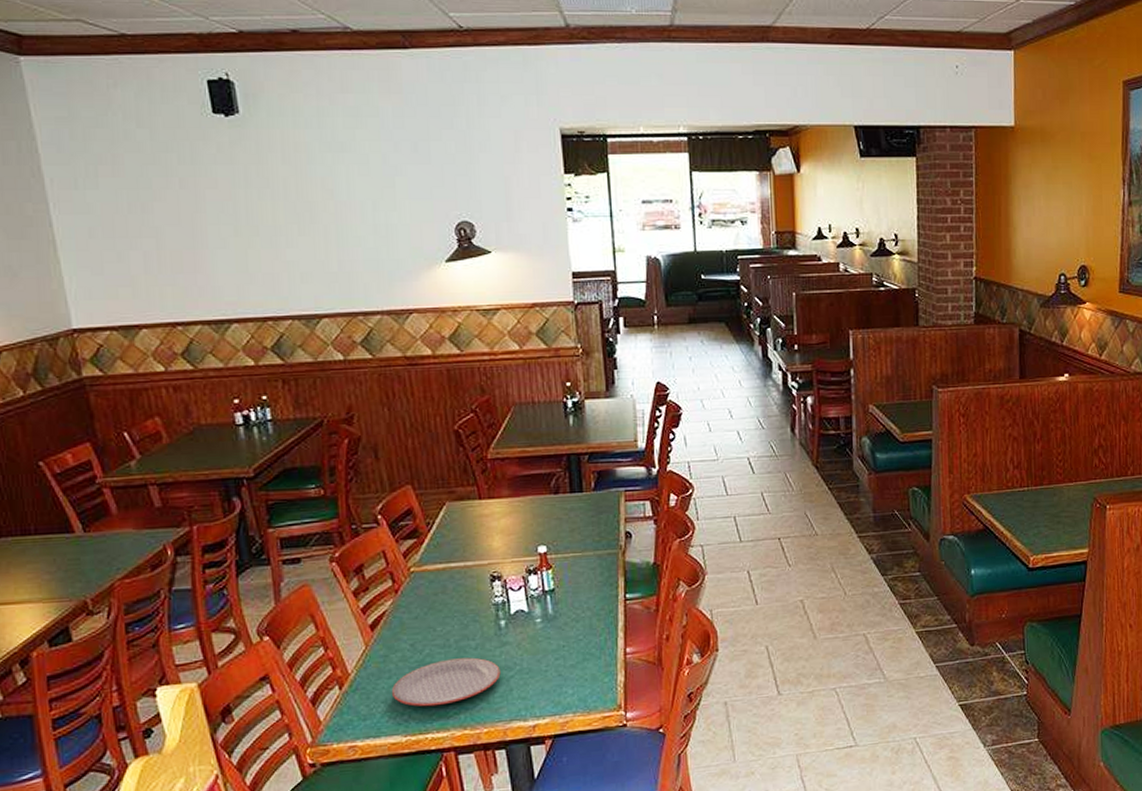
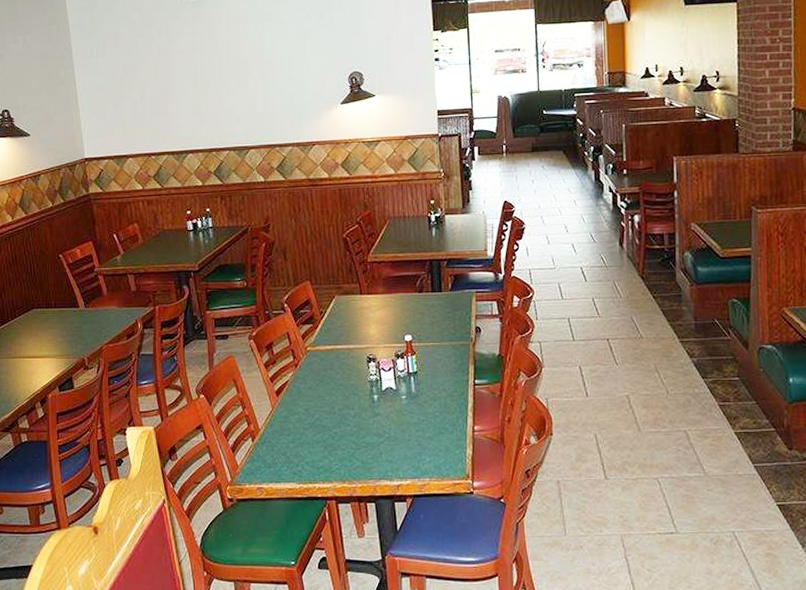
plate: present [392,657,501,707] -> none [291,424,373,461]

